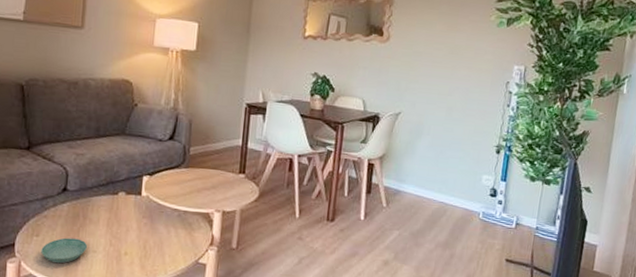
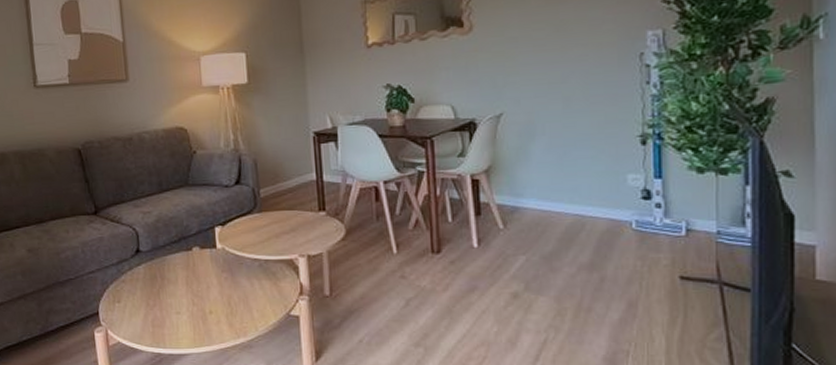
saucer: present [41,238,88,264] -> none [125,301,171,329]

